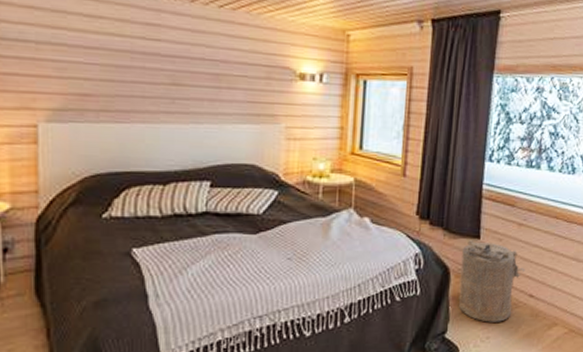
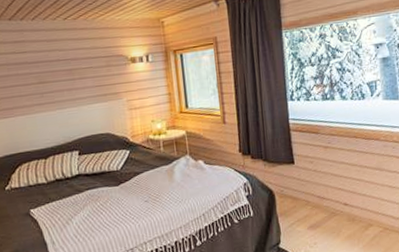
laundry hamper: present [458,240,526,322] -> none [281,165,337,231]

